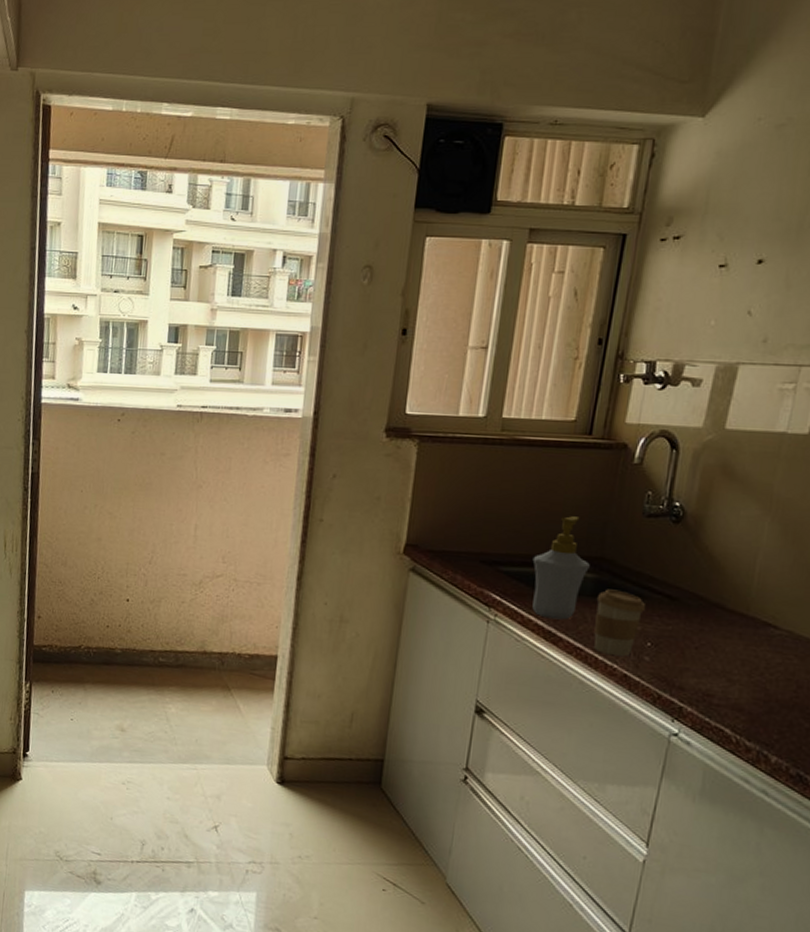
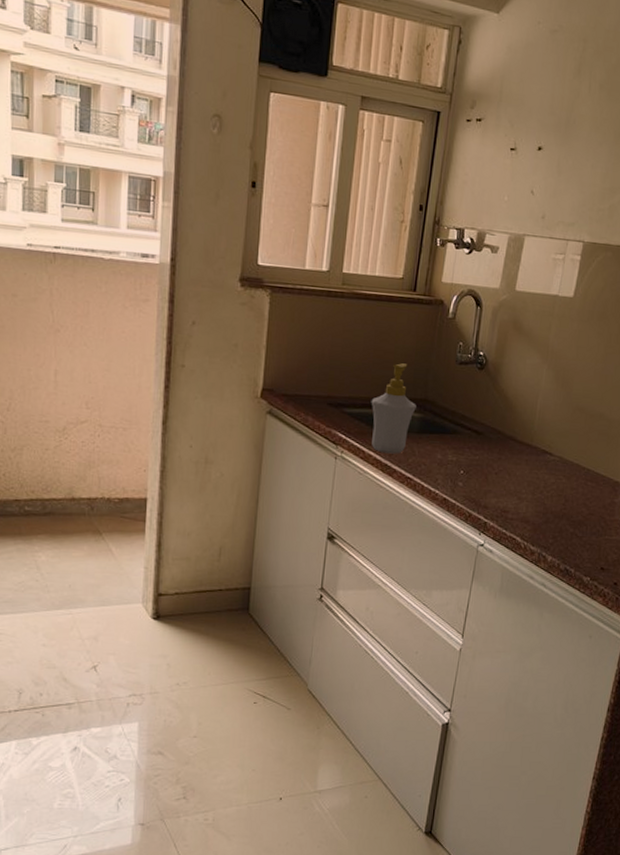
coffee cup: present [594,589,647,657] -> none [421,426,460,484]

